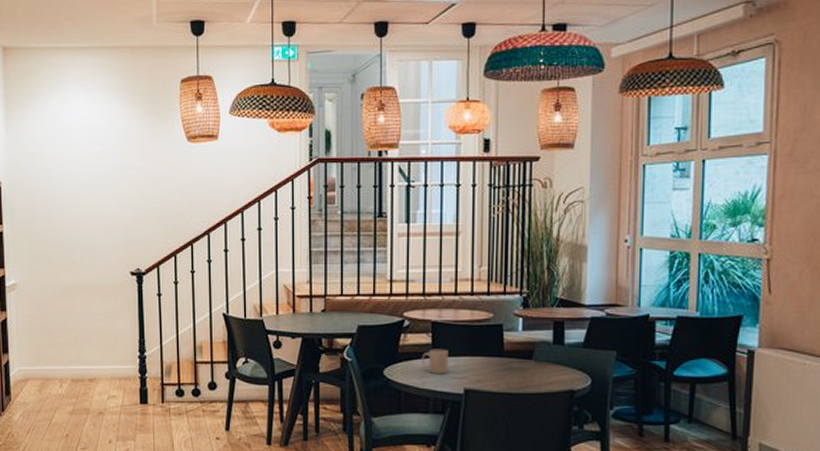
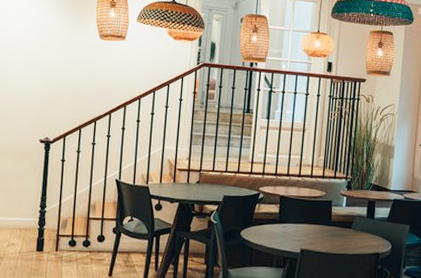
cup: present [421,349,448,375] -> none [270,217,291,238]

